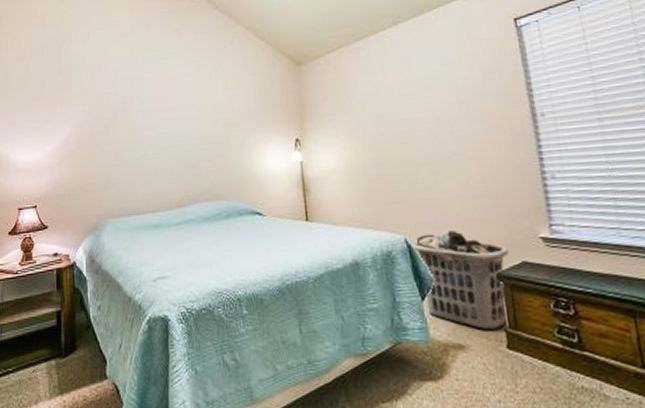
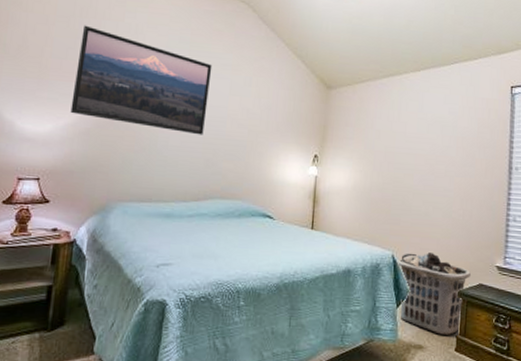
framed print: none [54,52,179,139] -> present [70,25,213,135]

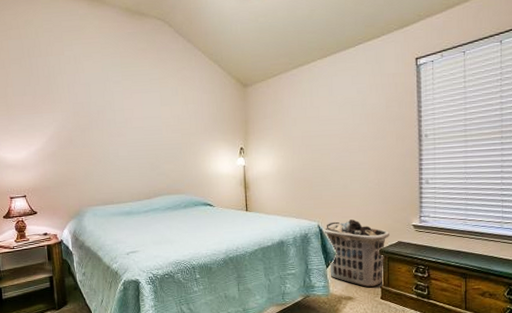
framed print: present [70,25,213,135] -> none [33,63,145,144]

